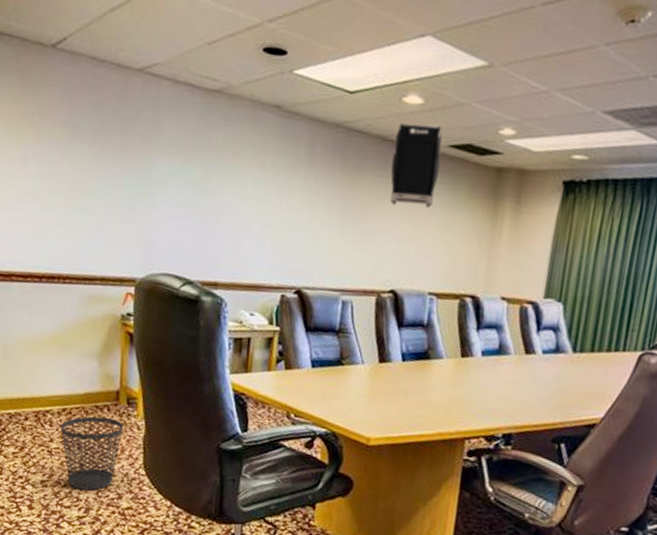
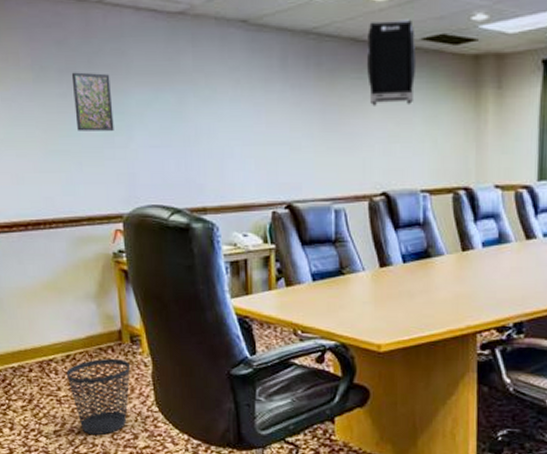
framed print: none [102,135,141,197] -> present [71,72,114,131]

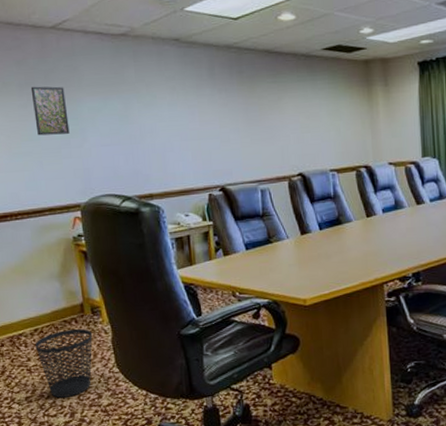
luggage: present [366,19,417,106] -> none [278,34,320,104]

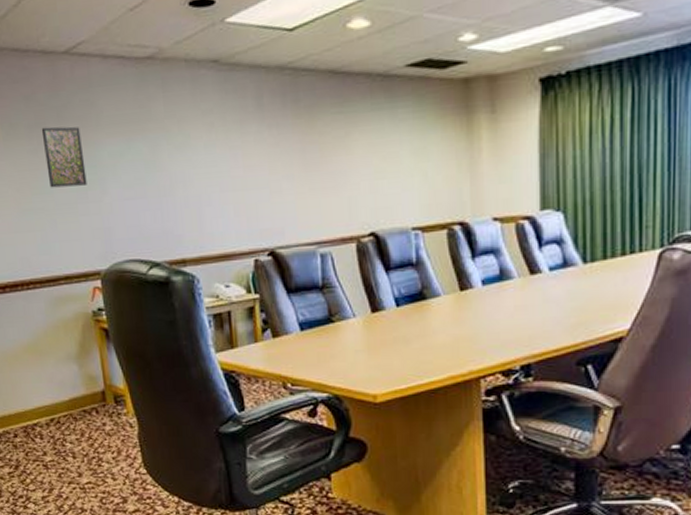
wastebasket: present [35,328,93,398] -> none [51,420,116,499]

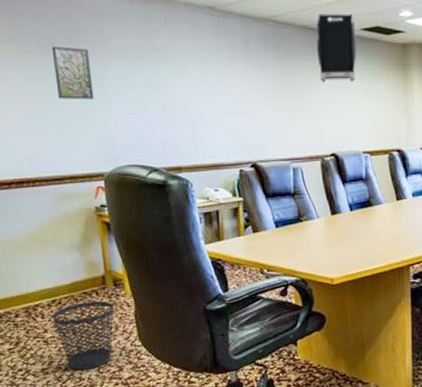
wastebasket: none [51,420,116,499] -> present [52,300,115,370]
luggage: none [346,45,401,142] -> present [316,12,357,83]

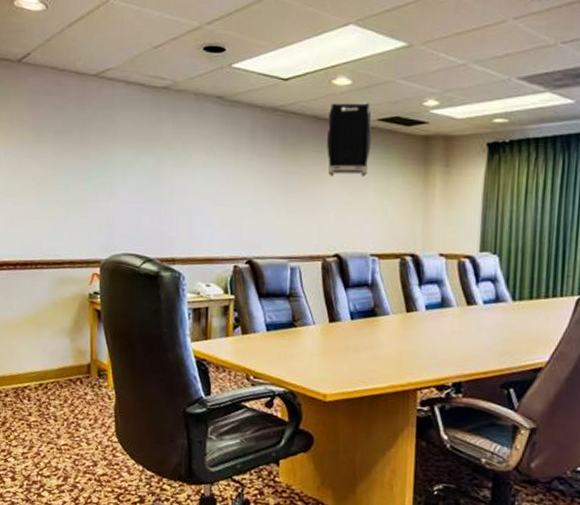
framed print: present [51,46,94,99] -> none [66,134,100,186]
wastebasket: present [52,300,115,370] -> none [38,389,96,460]

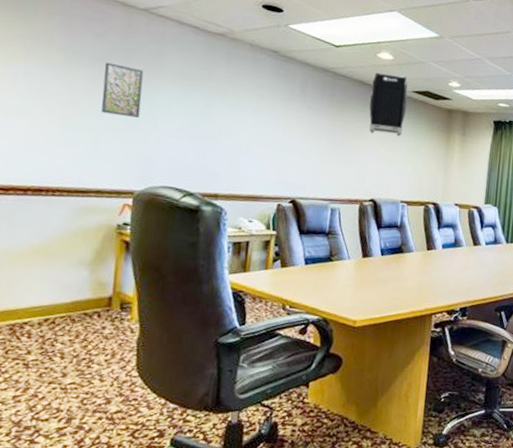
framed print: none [66,134,100,186] -> present [101,62,144,118]

